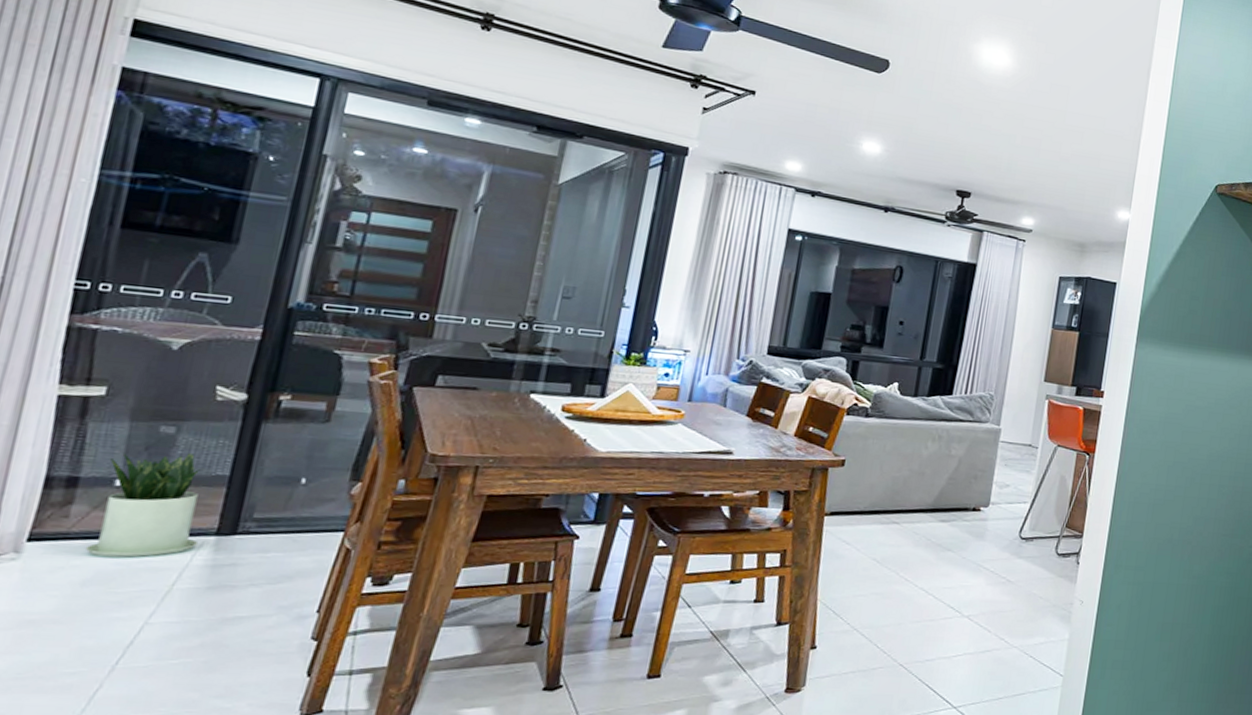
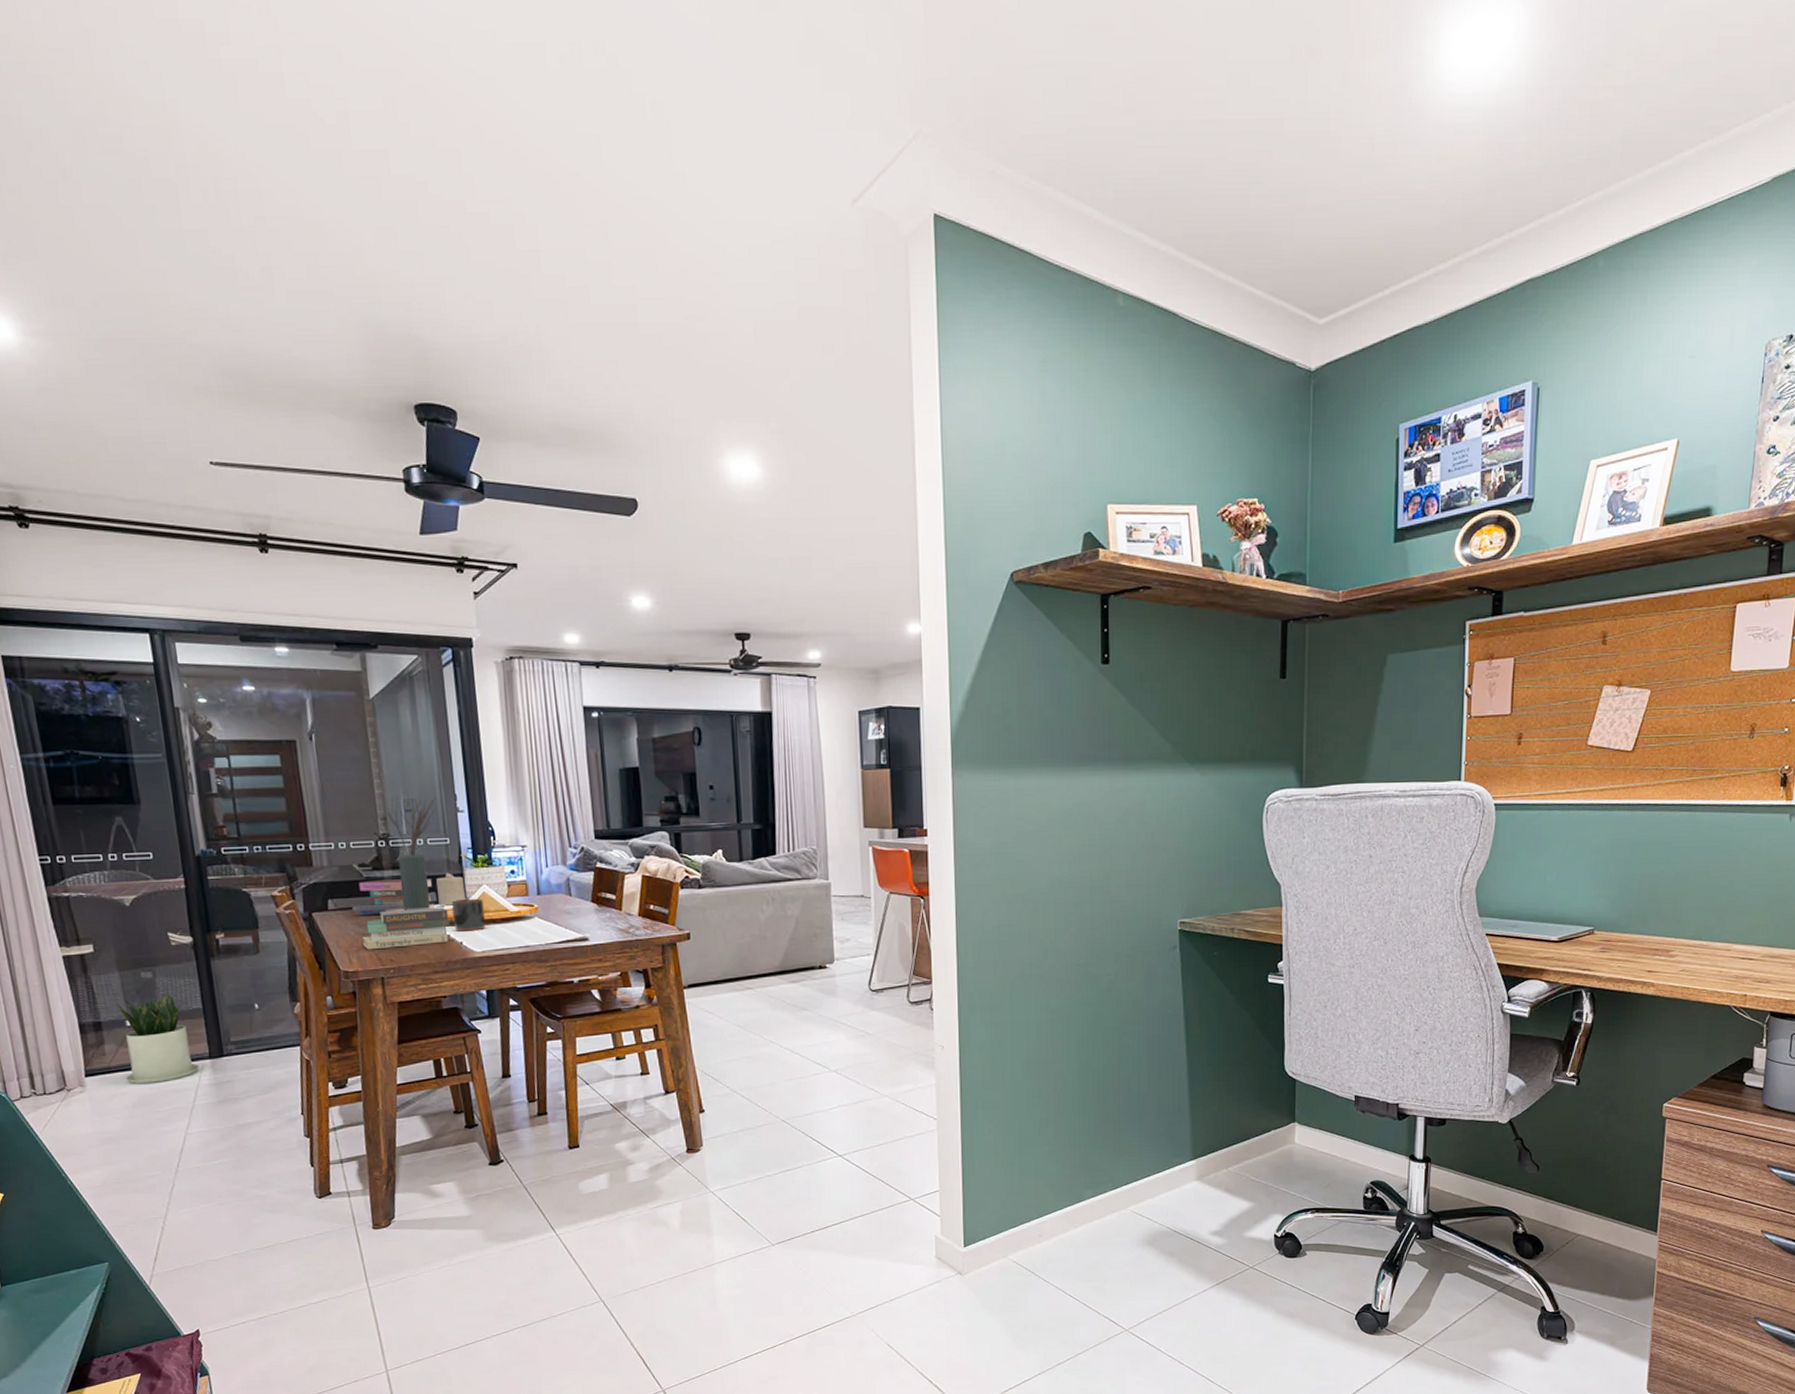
books: none [465,361,572,401] -> present [352,878,436,916]
books: none [465,396,580,438] -> present [362,907,450,950]
vase: none [527,279,603,401] -> present [386,792,437,911]
candle: none [571,366,608,400] -> present [436,873,467,906]
mug: none [582,394,625,430] -> present [451,898,486,931]

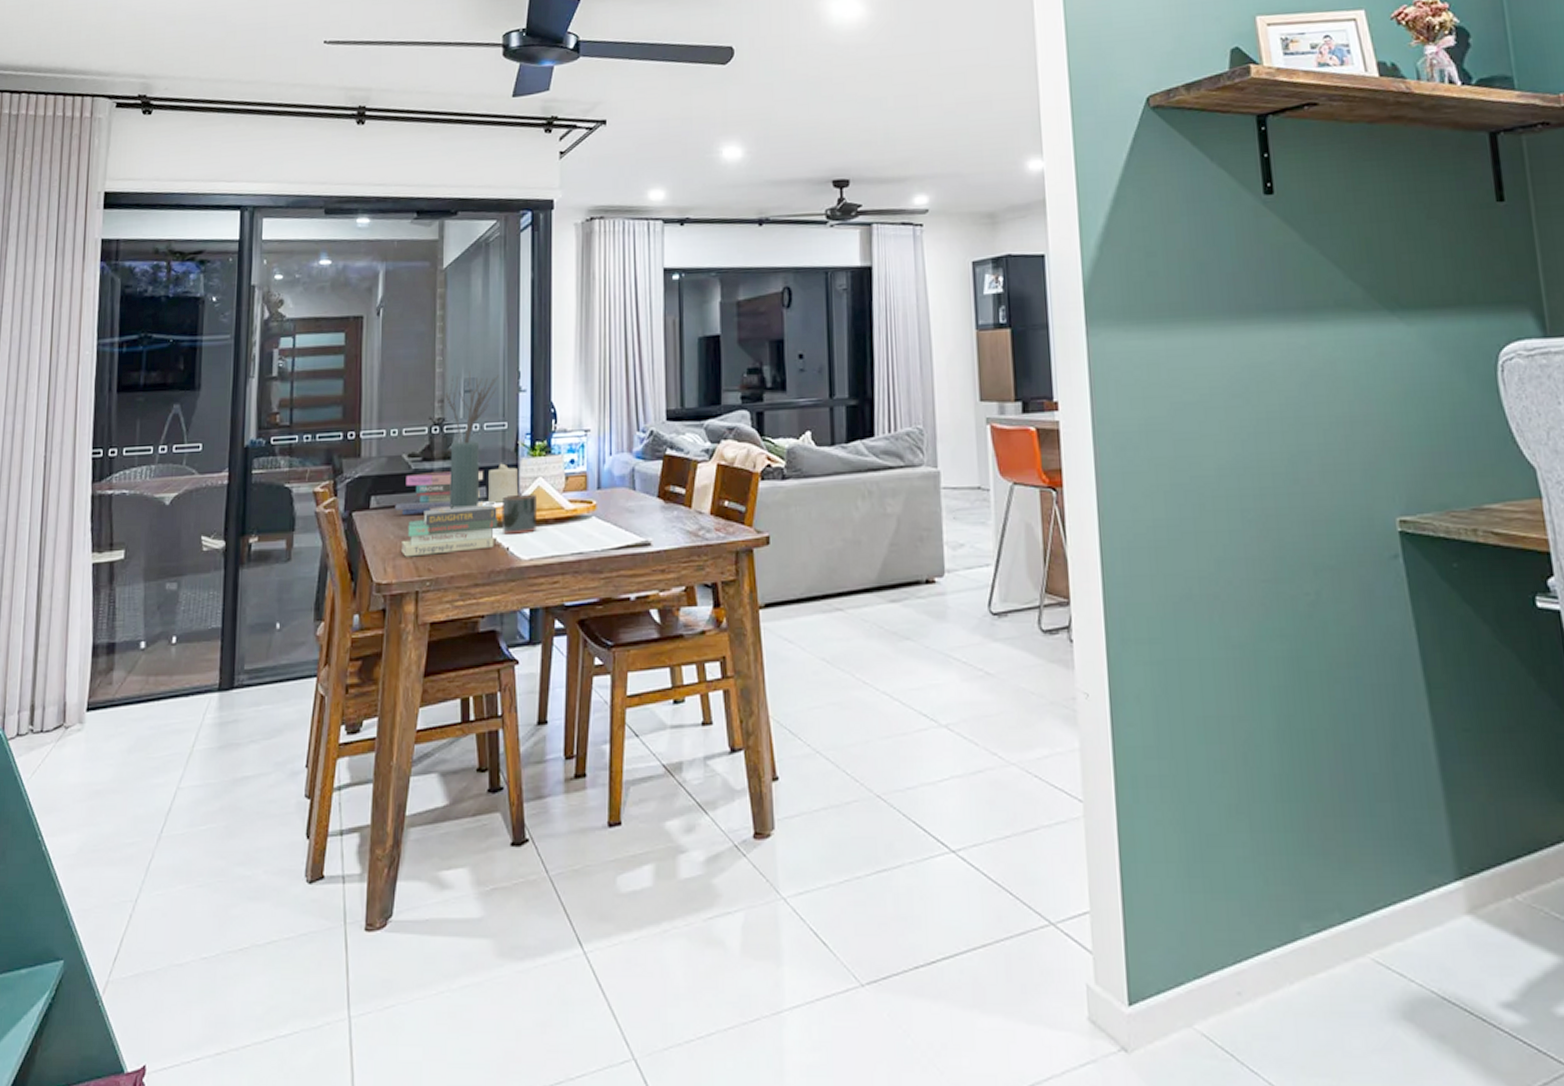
planter: present [117,993,199,1084] -> none [126,609,206,721]

